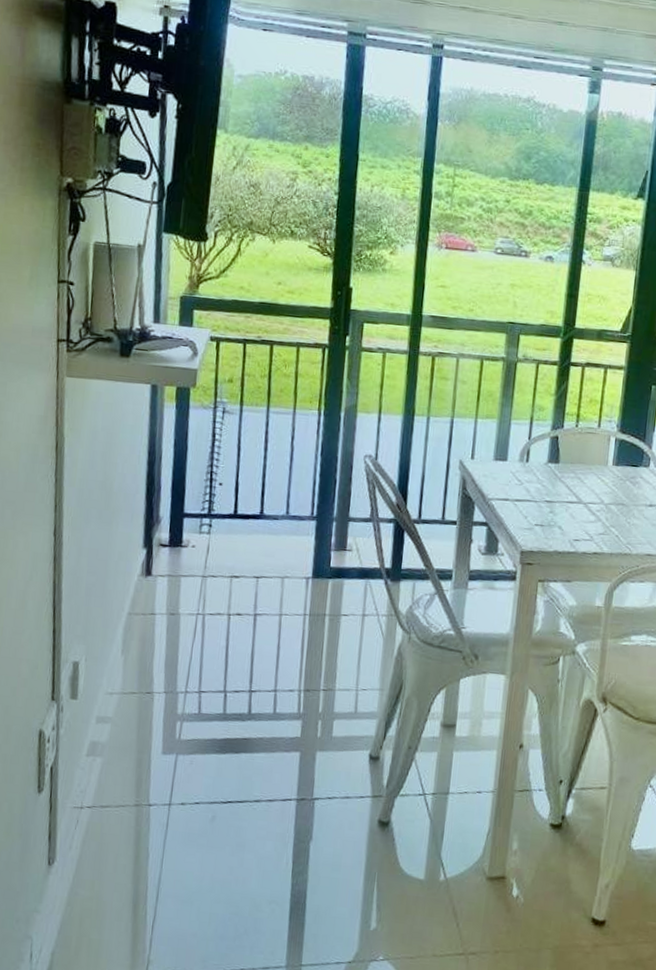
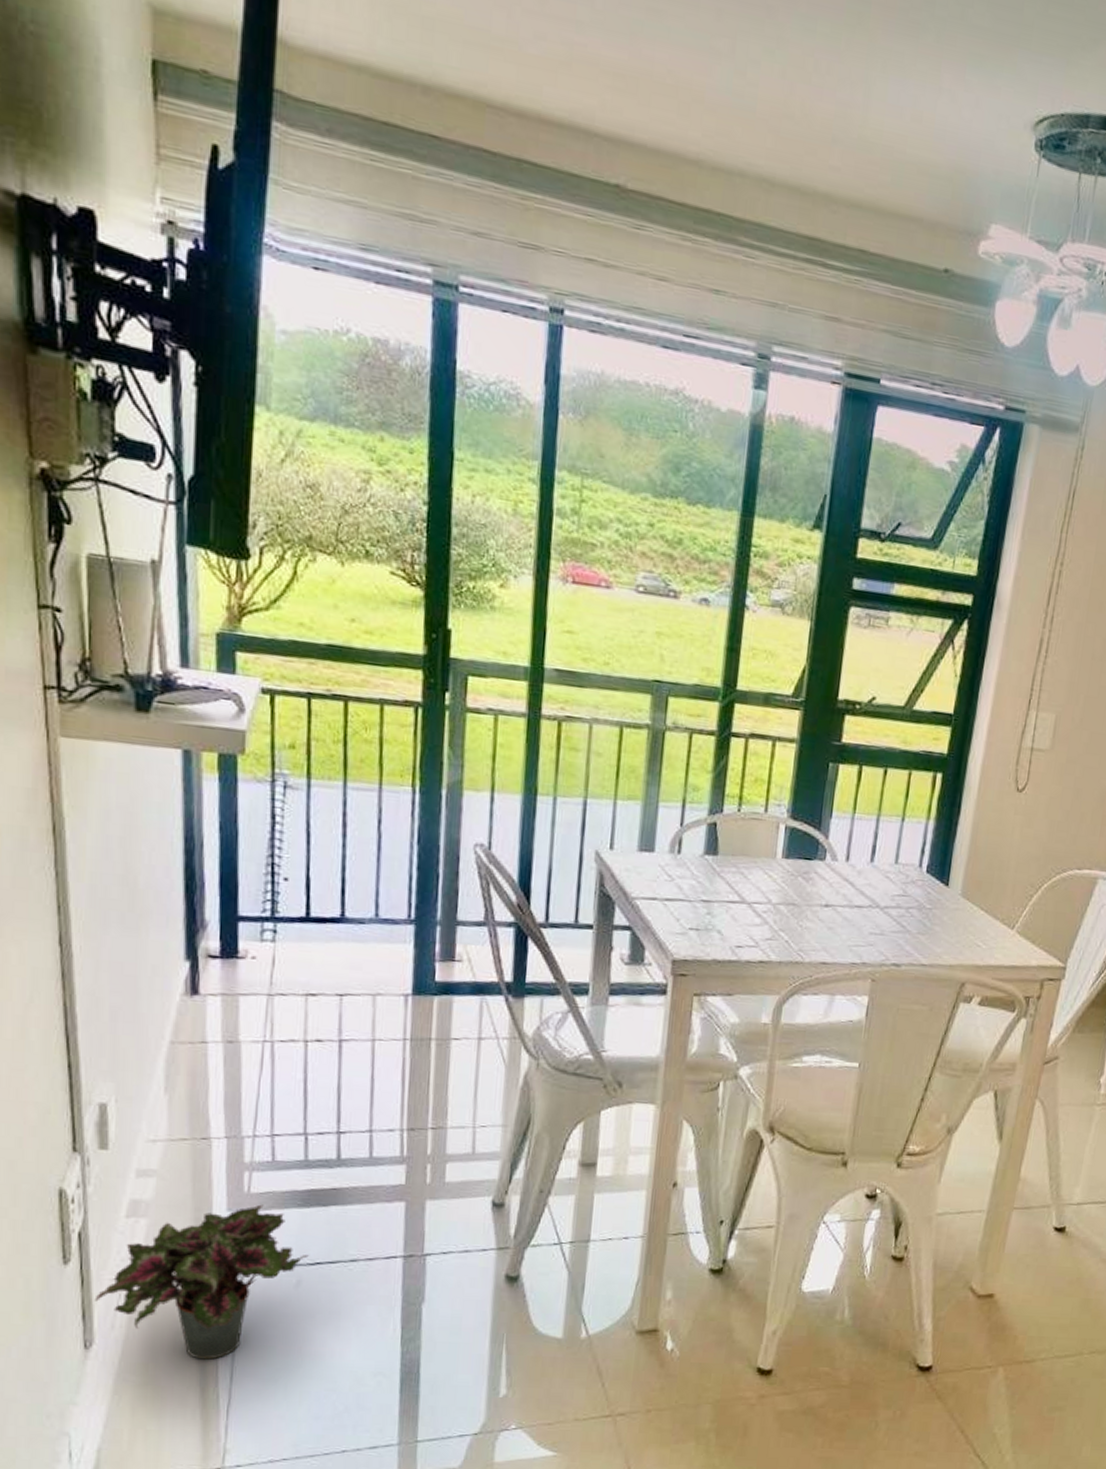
potted plant: none [58,749,222,881] -> present [94,1204,309,1360]

